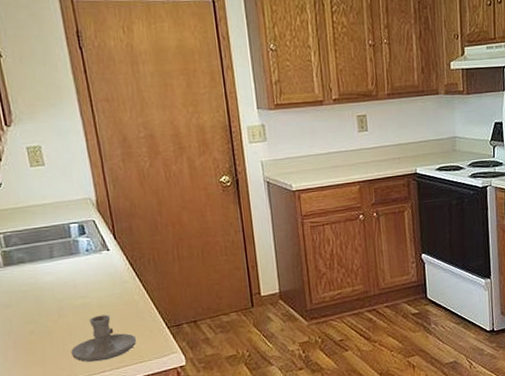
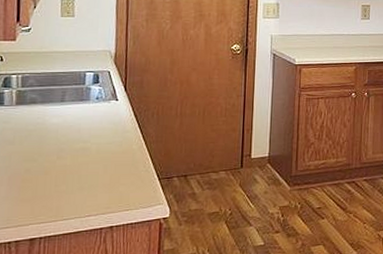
candle holder: present [70,314,137,363] -> none [61,160,128,206]

